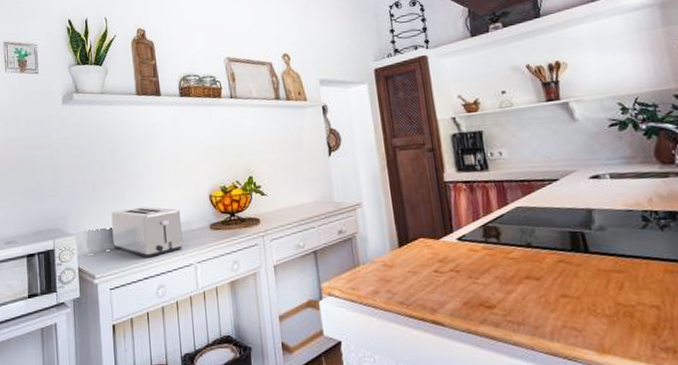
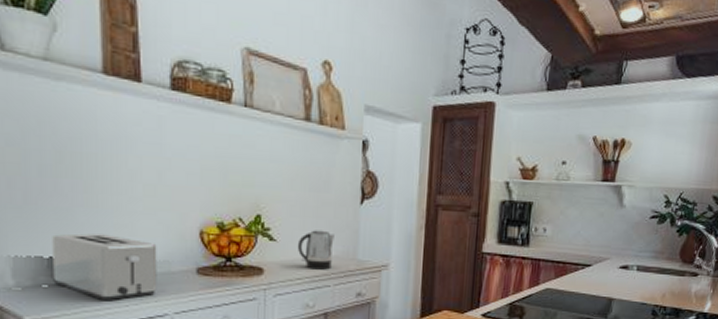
kettle: none [283,181,314,215] -> present [297,230,334,270]

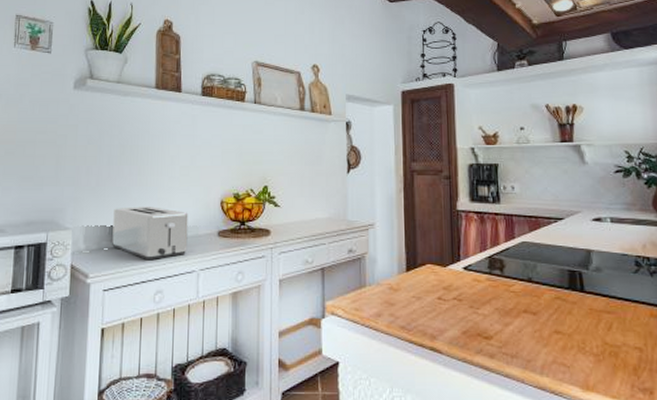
kettle: present [297,230,334,270] -> none [297,196,327,230]

